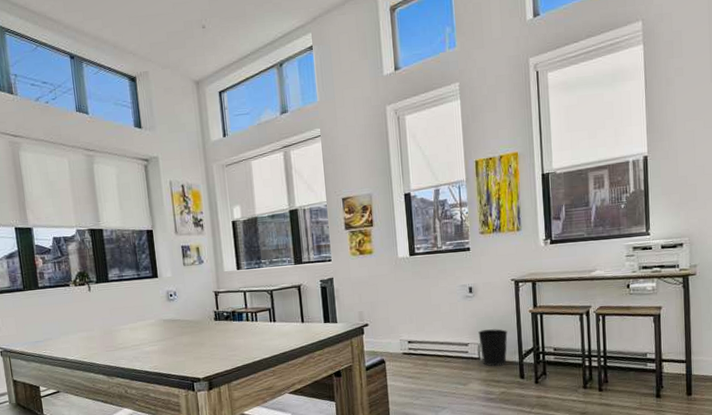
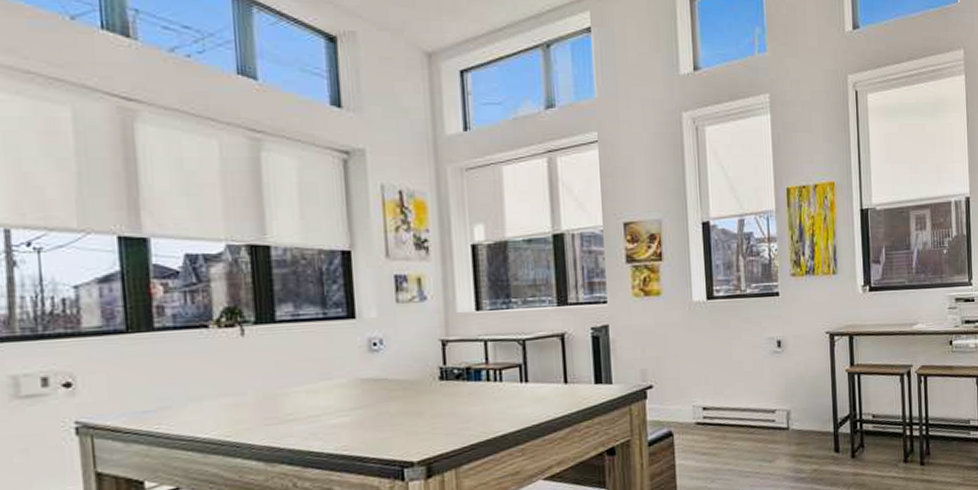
wastebasket: present [478,329,508,367] -> none [787,392,821,438]

